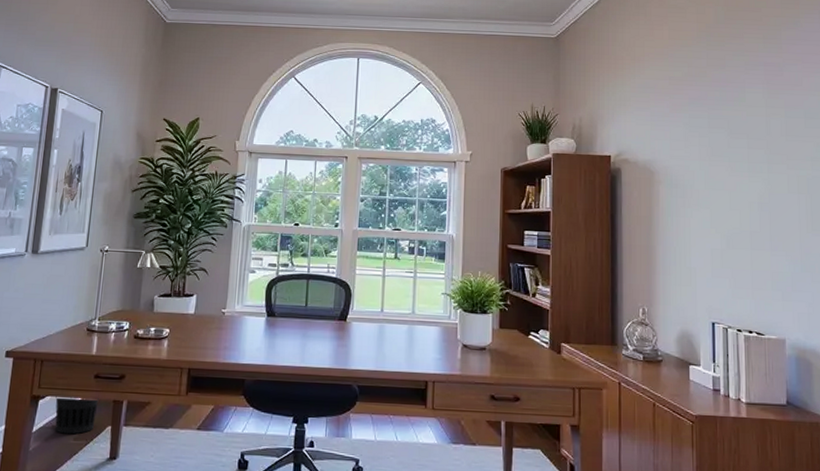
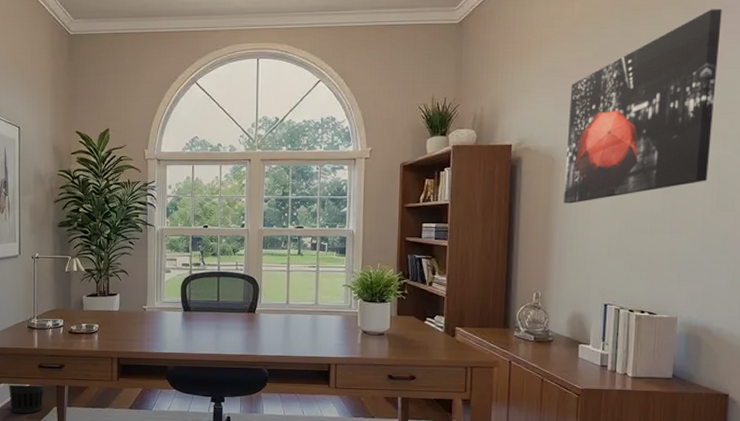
wall art: none [664,40,800,217] -> present [564,8,722,204]

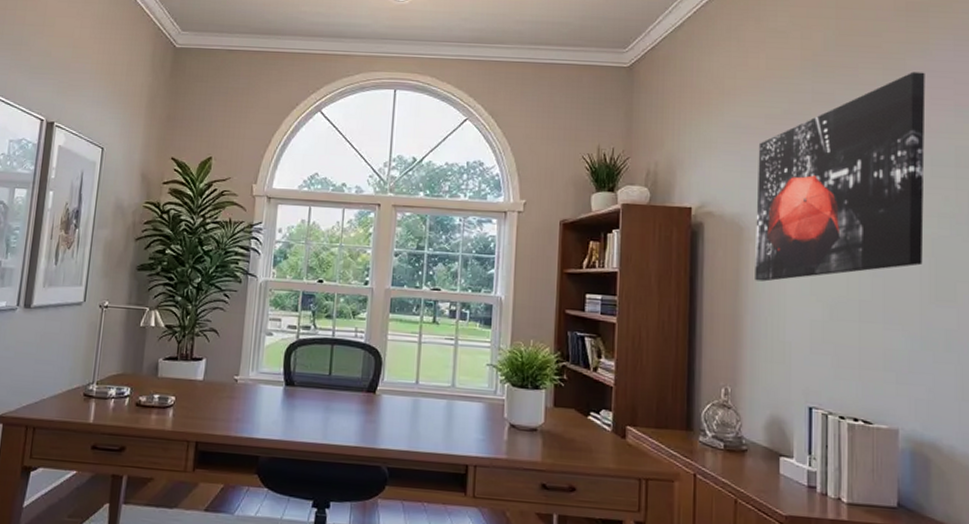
wastebasket: present [8,383,44,414] -> none [47,467,96,511]

